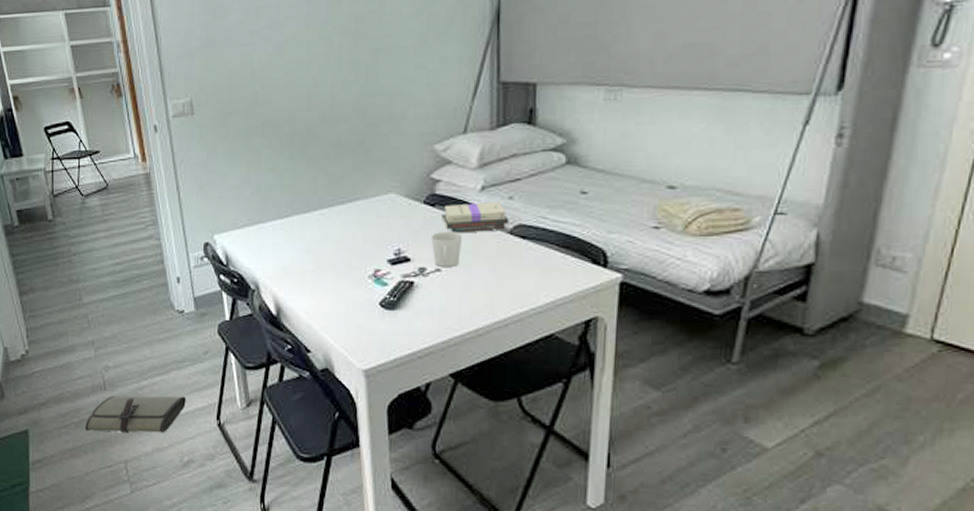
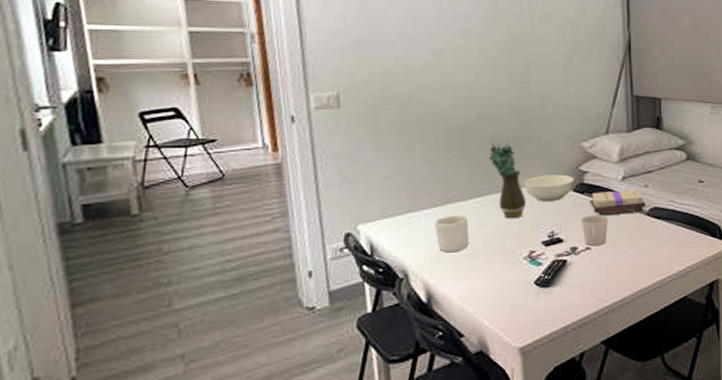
mug: none [282,228,314,267] -> present [435,215,469,253]
vase: none [332,147,371,234] -> present [488,143,526,219]
bowl: none [370,184,426,216] -> present [524,174,575,202]

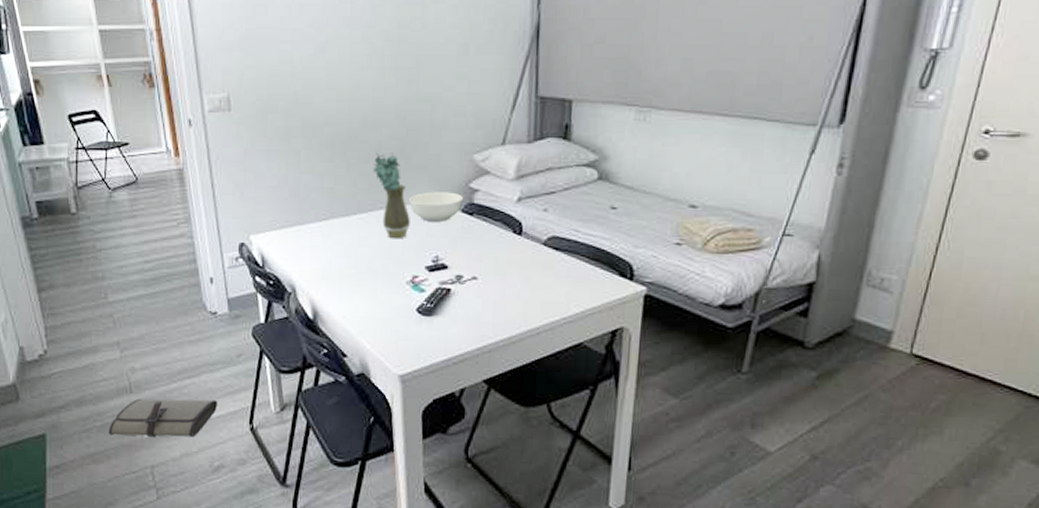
mug: present [435,215,469,253] -> none [320,231,353,271]
cup: present [581,215,609,245] -> none [468,241,499,275]
books: present [589,190,646,216] -> none [478,213,543,243]

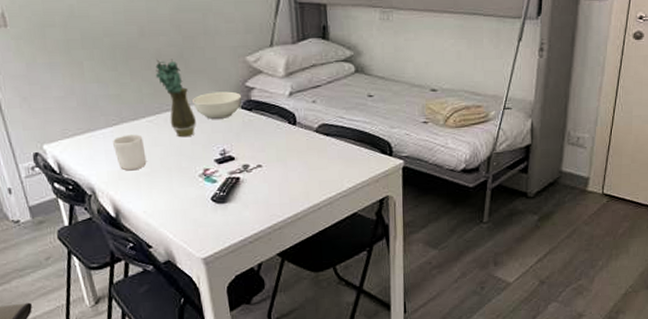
mug: none [320,231,353,271] -> present [113,134,147,171]

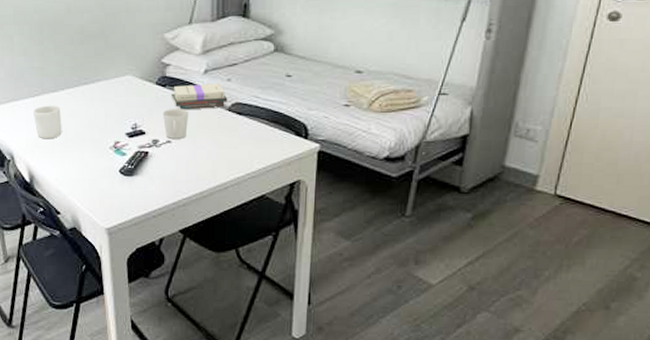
vase: present [155,59,196,138] -> none [77,34,111,110]
bowl: present [193,91,242,120] -> none [110,67,157,95]
cup: none [250,132,278,163] -> present [162,109,189,139]
books: none [257,106,314,134] -> present [170,84,228,110]

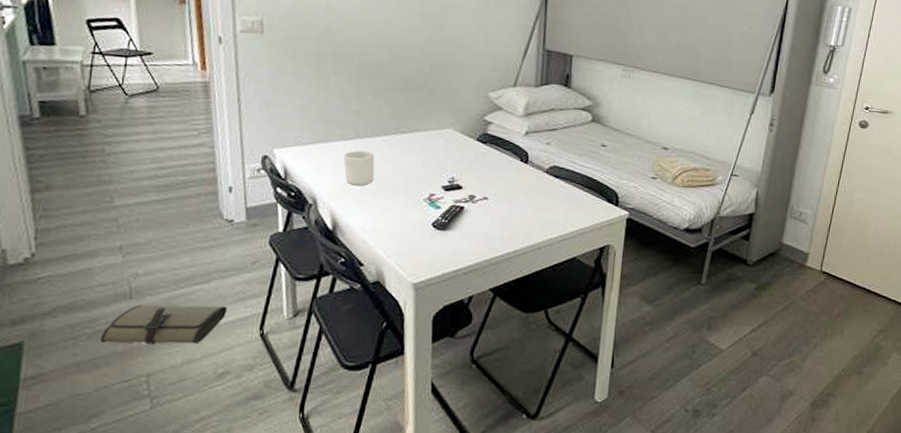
cup: present [162,109,189,139] -> none [481,166,508,197]
books: present [170,84,228,110] -> none [490,144,546,169]

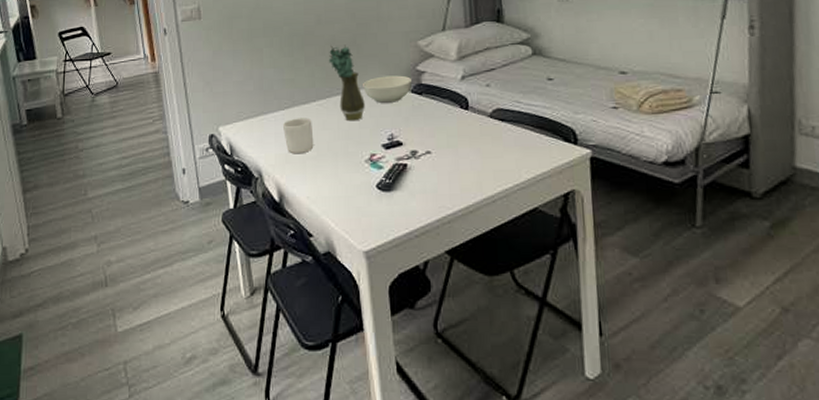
tool roll: present [101,304,227,345] -> none [84,288,189,331]
vase: none [397,83,430,161] -> present [328,44,365,121]
bowl: none [430,121,479,148] -> present [363,75,413,104]

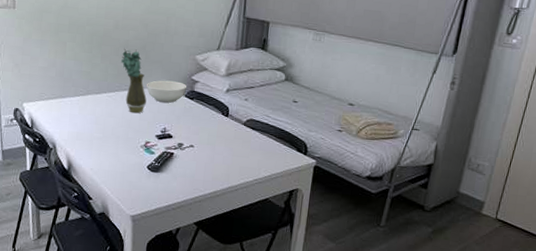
mug: present [283,118,314,154] -> none [77,104,102,134]

